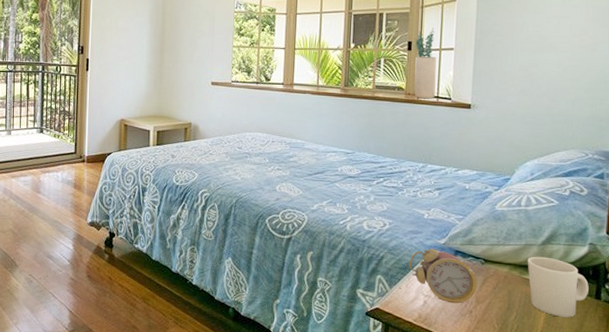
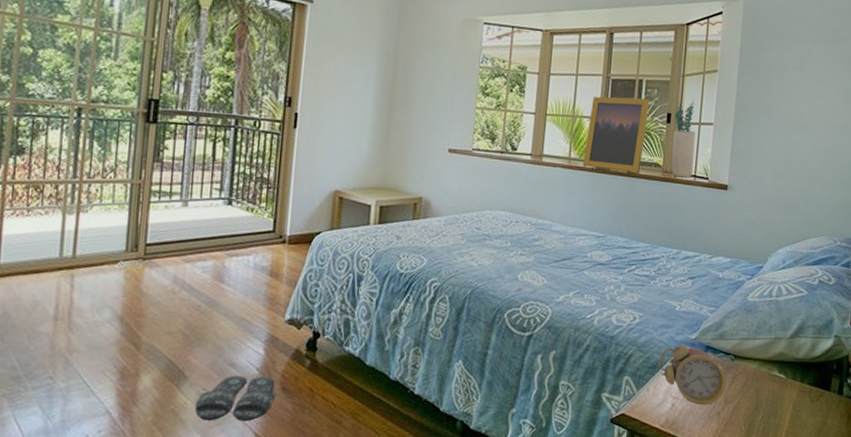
slippers: none [24,265,84,301] -> present [195,375,277,421]
picture frame: none [330,29,390,96] -> present [582,96,650,173]
mug: present [527,256,589,318] -> none [775,350,833,416]

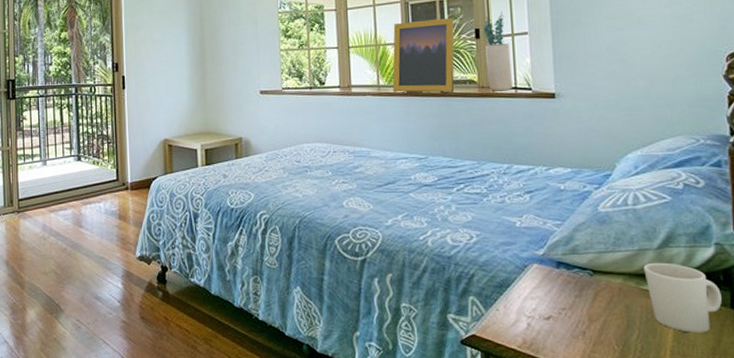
slippers: present [195,375,277,421] -> none [72,307,138,347]
alarm clock: present [658,344,727,405] -> none [504,262,588,324]
mug: none [775,350,833,416] -> present [643,262,722,333]

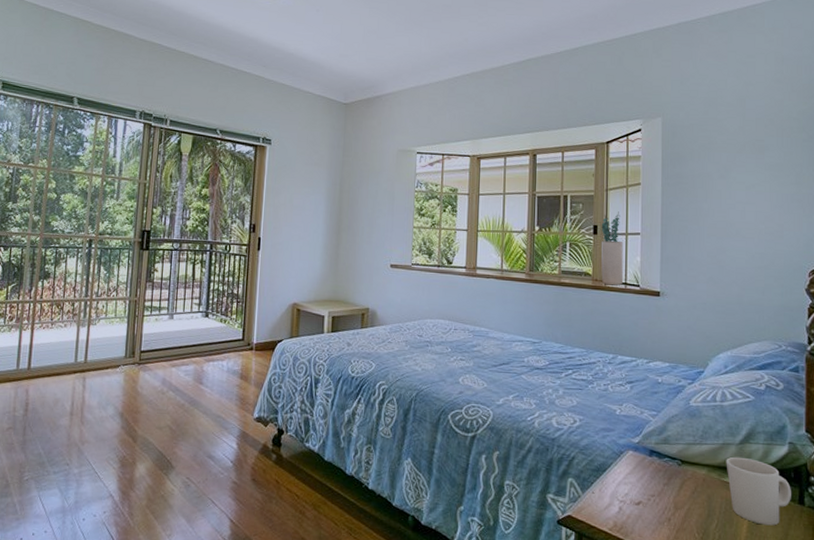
picture frame: present [392,17,455,93] -> none [514,212,575,282]

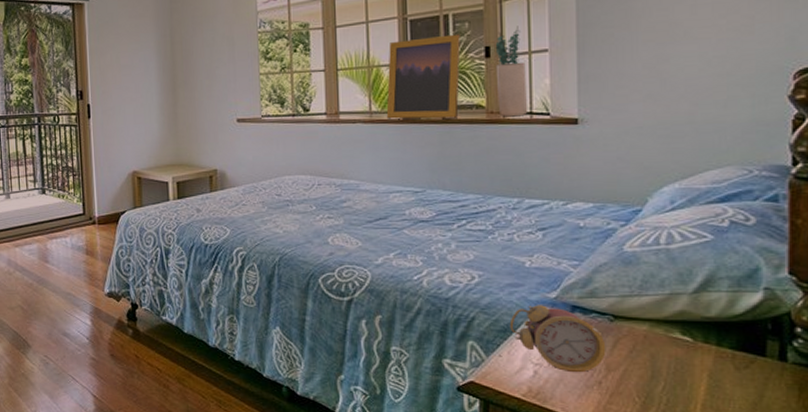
picture frame: none [514,212,575,282] -> present [386,34,461,119]
alarm clock: none [602,448,675,510] -> present [509,305,606,373]
mug: present [726,456,791,526] -> none [675,308,768,387]

